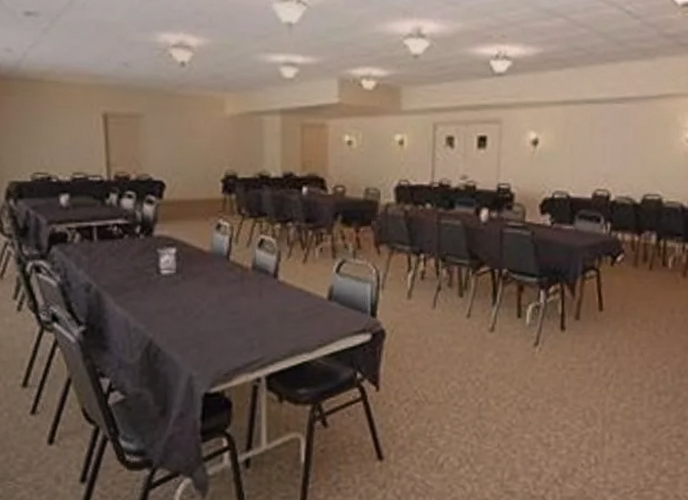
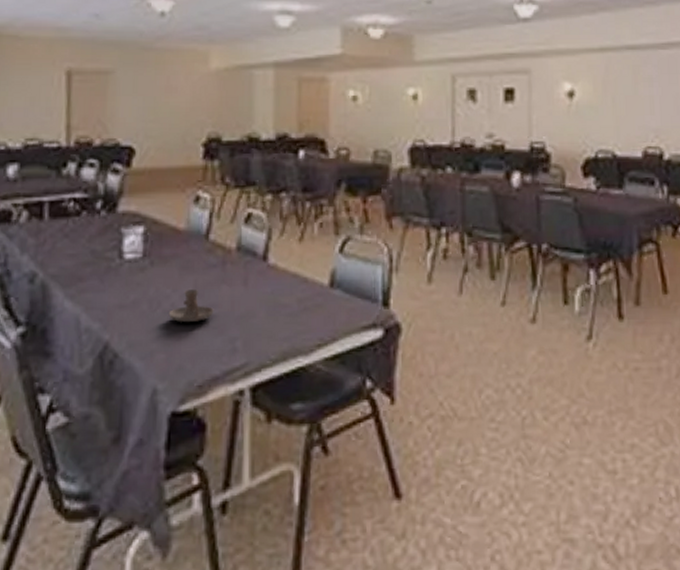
candle holder: none [199,300,235,325] -> present [168,289,214,322]

